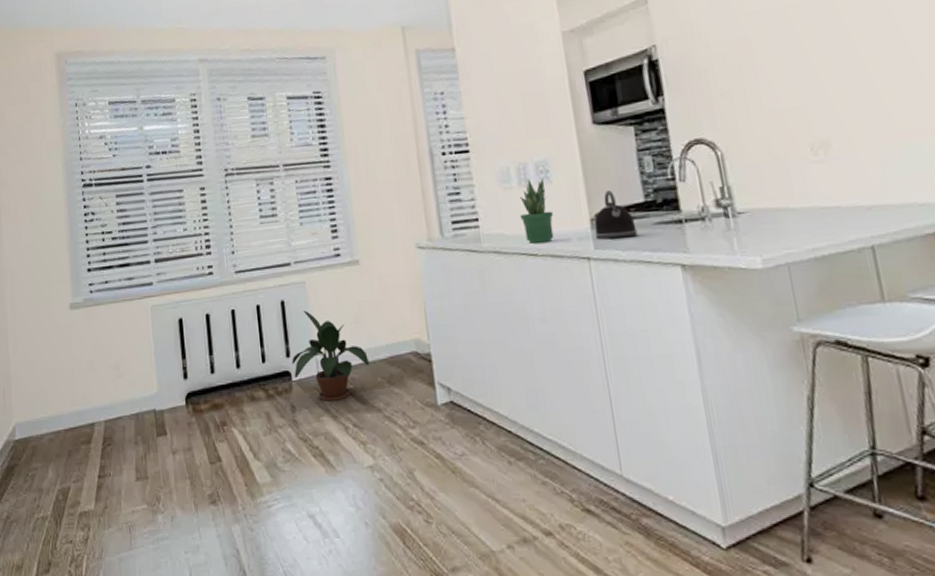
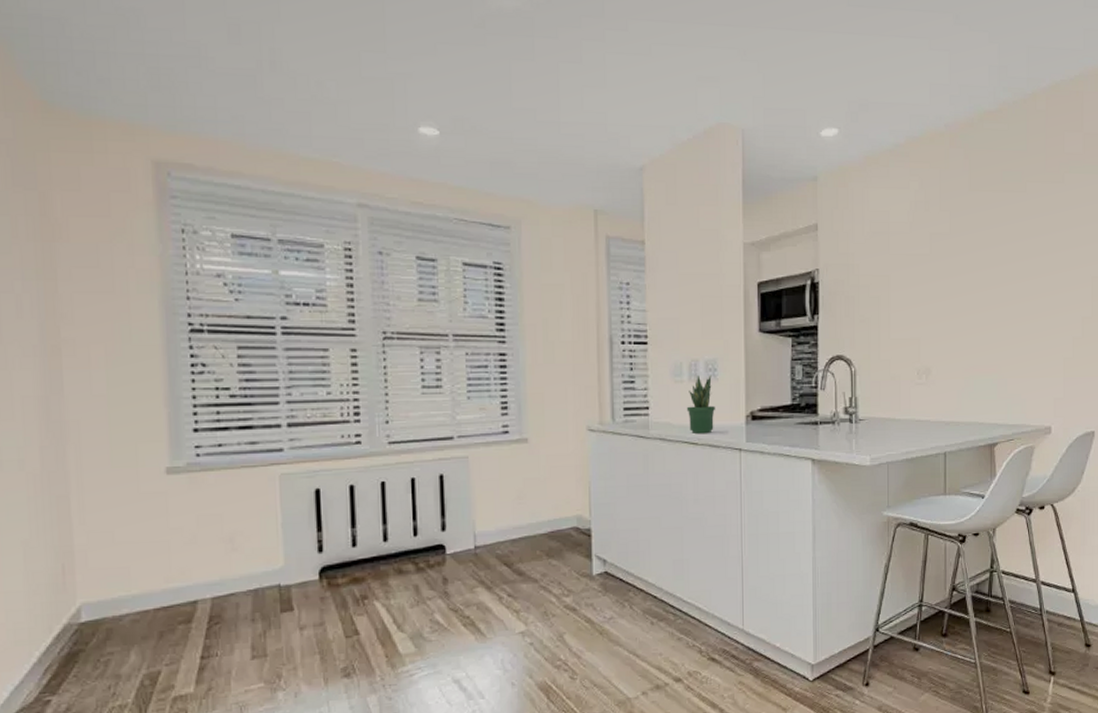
potted plant: present [291,311,369,401] -> none [447,486,529,573]
kettle: present [594,190,638,240] -> none [748,392,782,434]

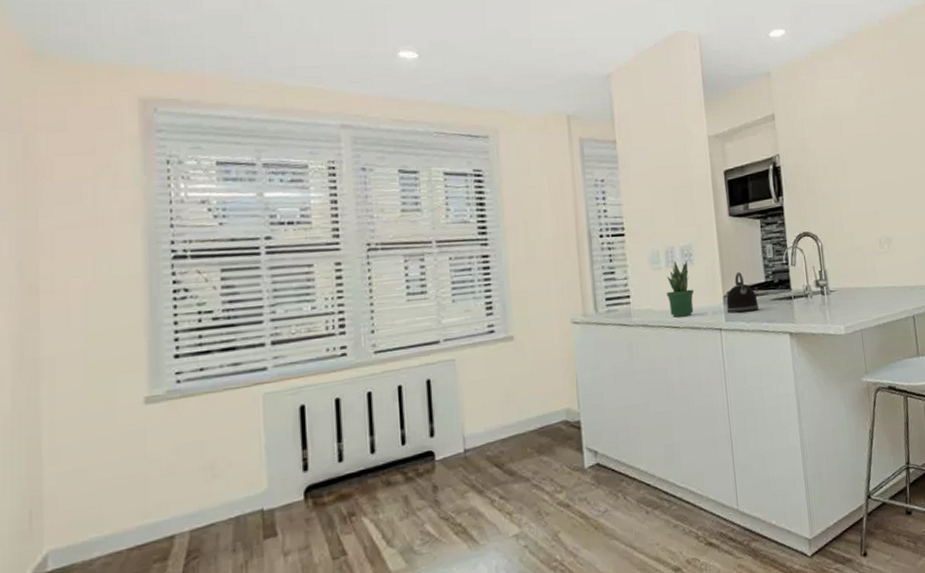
kettle: none [748,392,782,434] -> present [726,272,759,314]

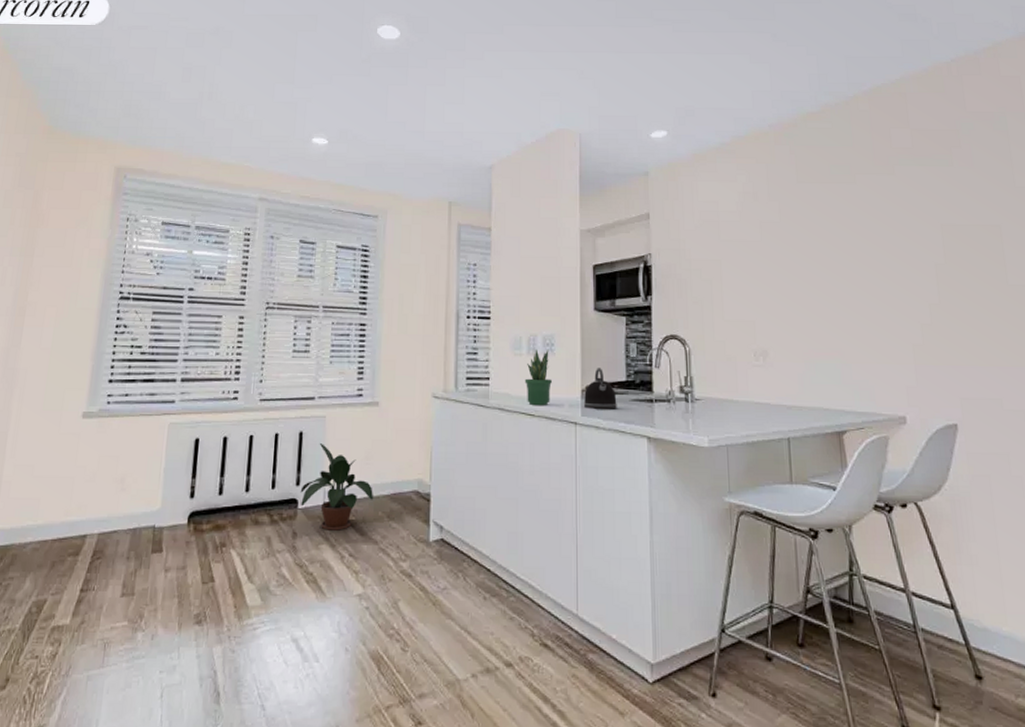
potted plant: none [436,388,519,478] -> present [300,444,373,530]

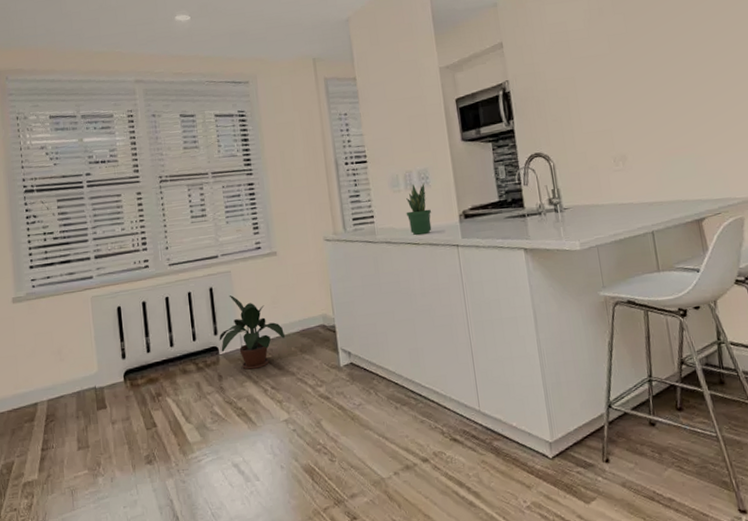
kettle: present [583,368,617,409] -> none [462,192,494,231]

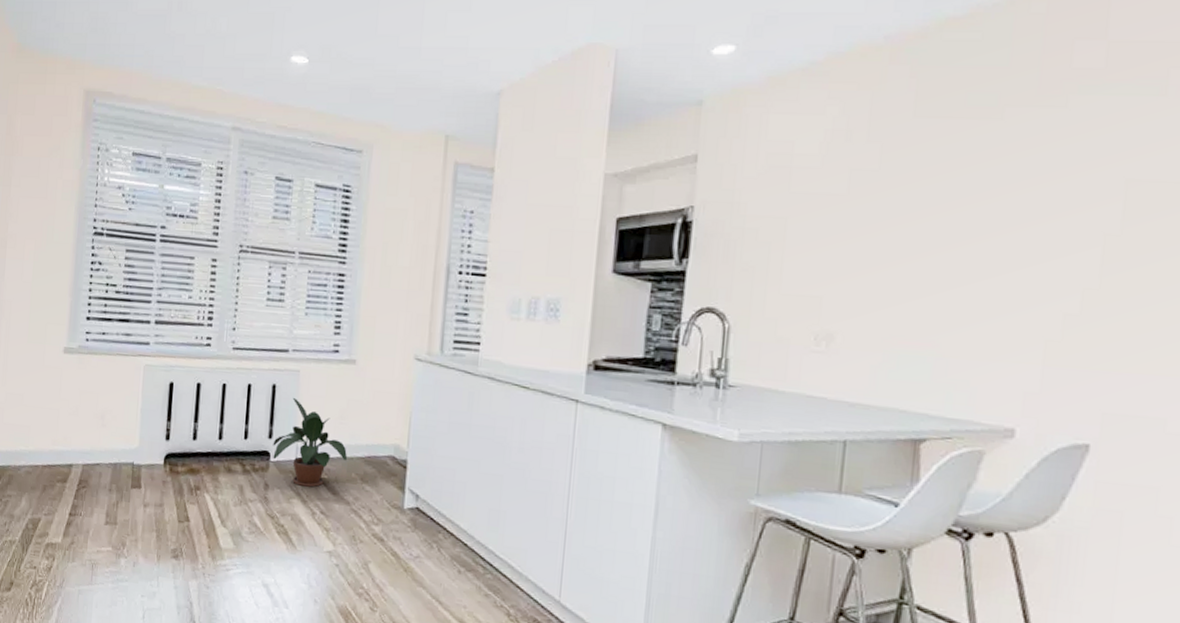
planter: present [406,183,432,235] -> none [520,314,553,378]

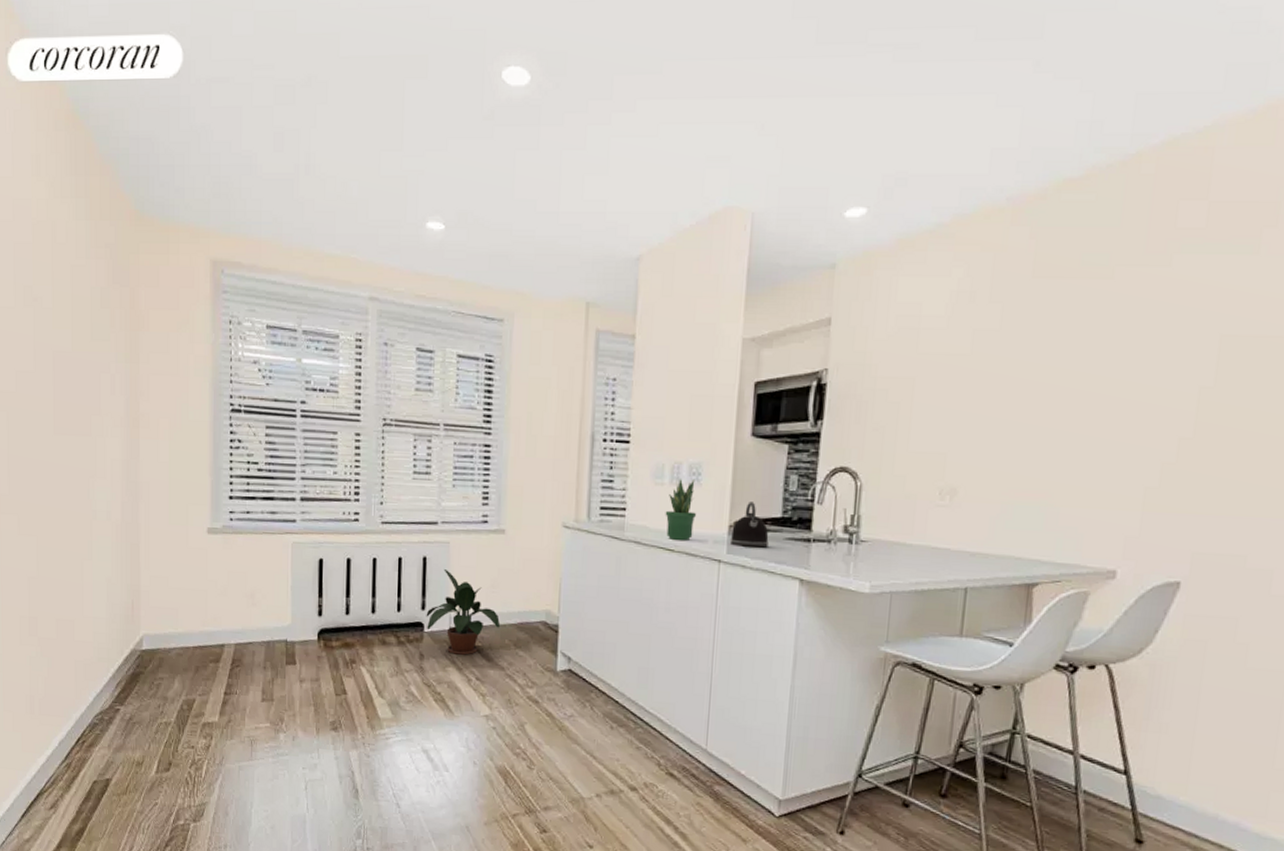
planter: none [520,314,553,378] -> present [665,479,696,540]
kettle: none [588,340,630,389] -> present [729,502,769,548]

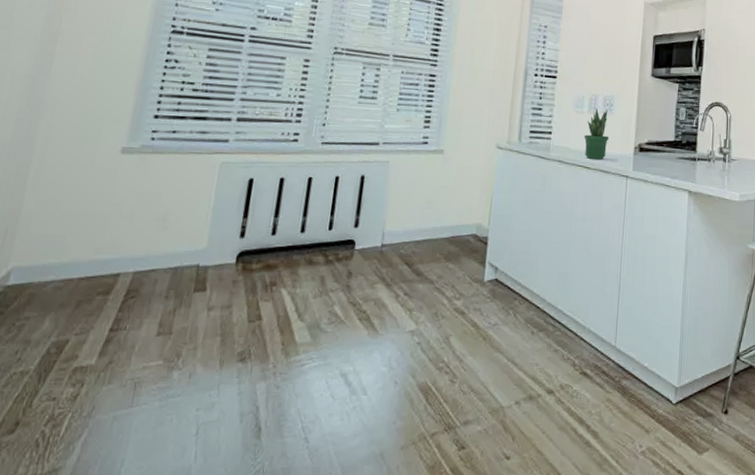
potted plant: present [426,569,500,655] -> none [358,188,432,271]
kettle: present [729,502,769,548] -> none [635,128,665,166]

